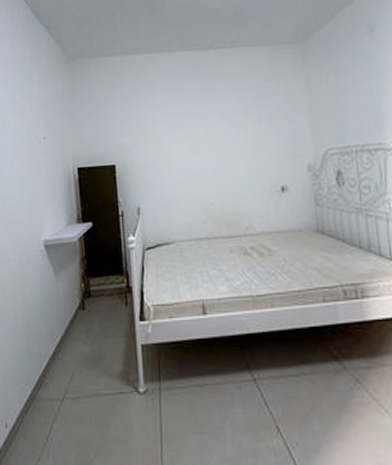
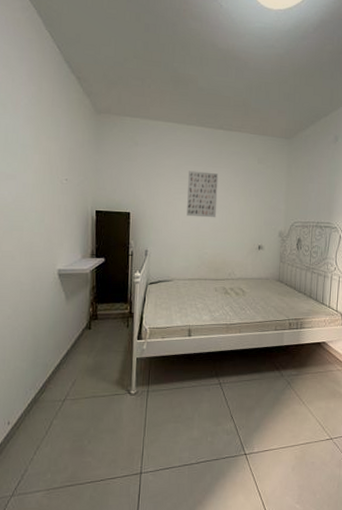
wall art: none [178,103,220,161] -> present [187,170,219,218]

